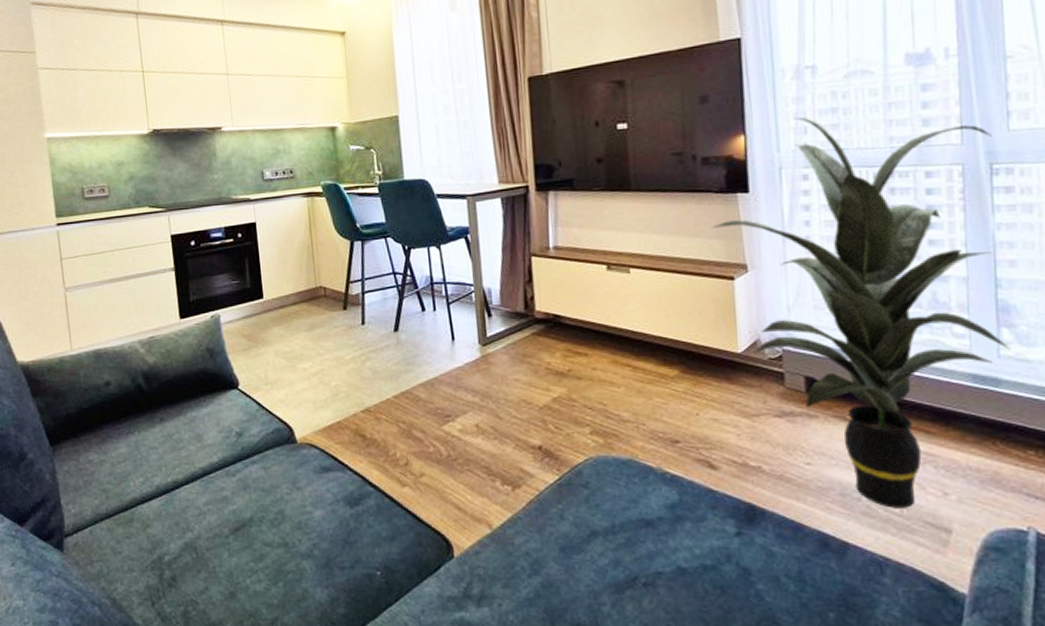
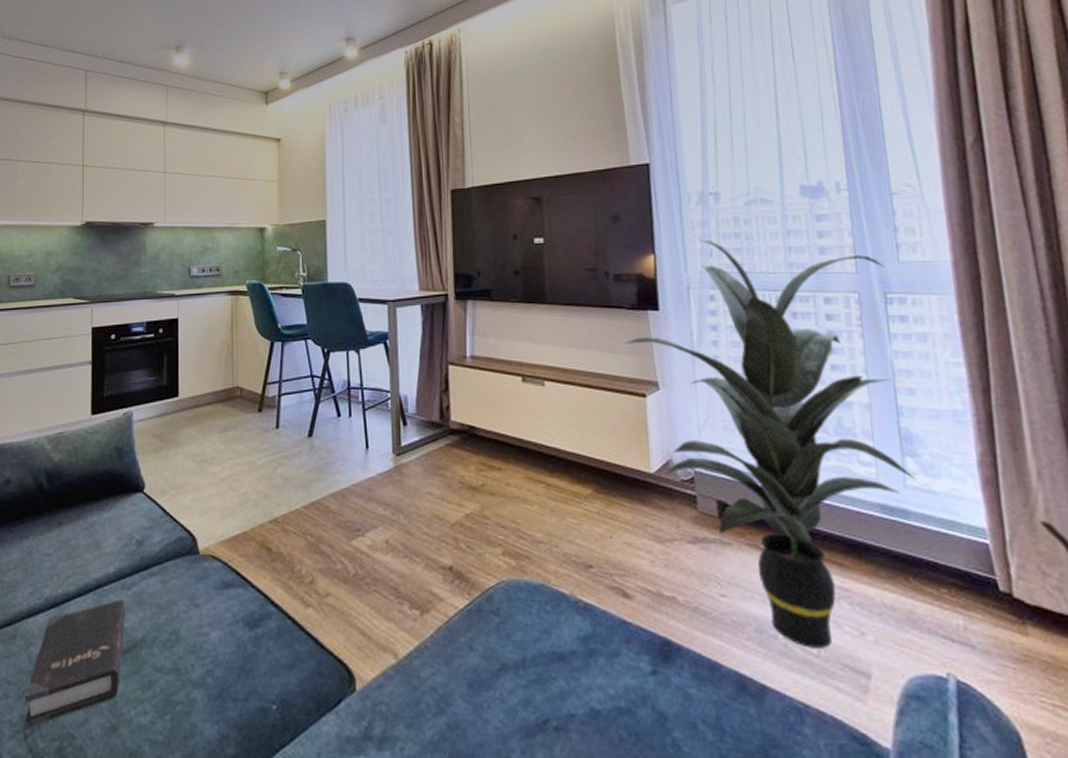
hardback book: none [148,485,234,598] -> present [25,599,126,730]

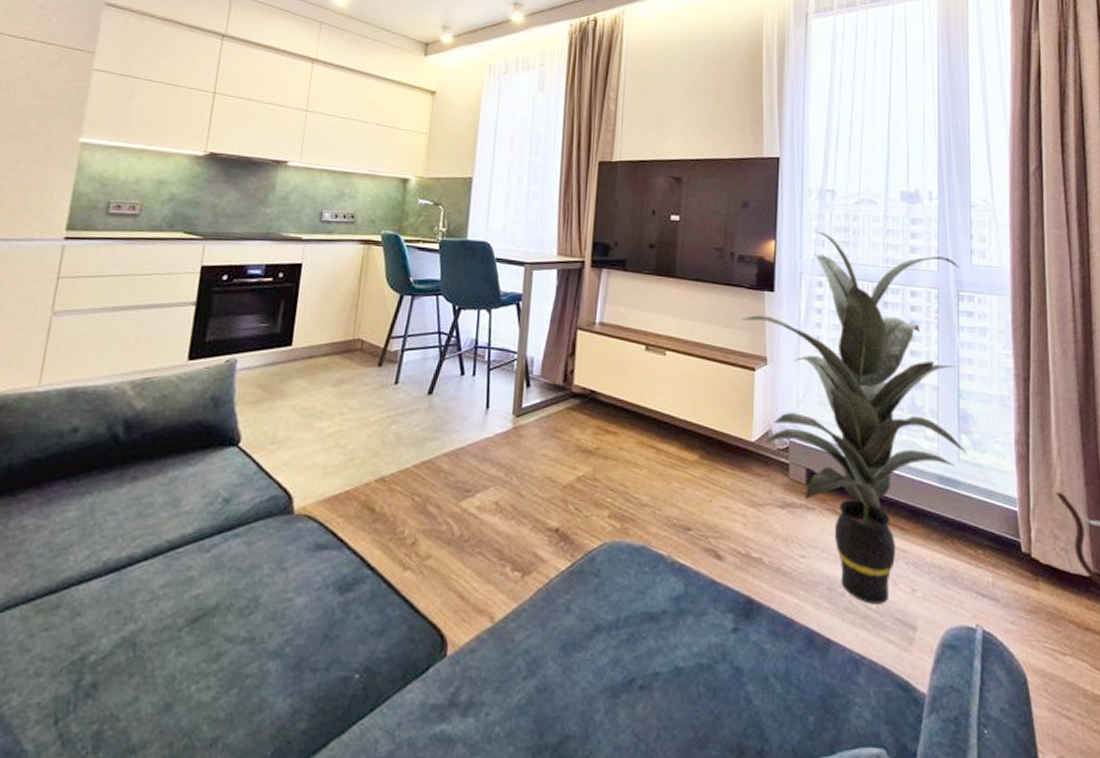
hardback book: present [25,599,126,730] -> none [56,563,201,713]

